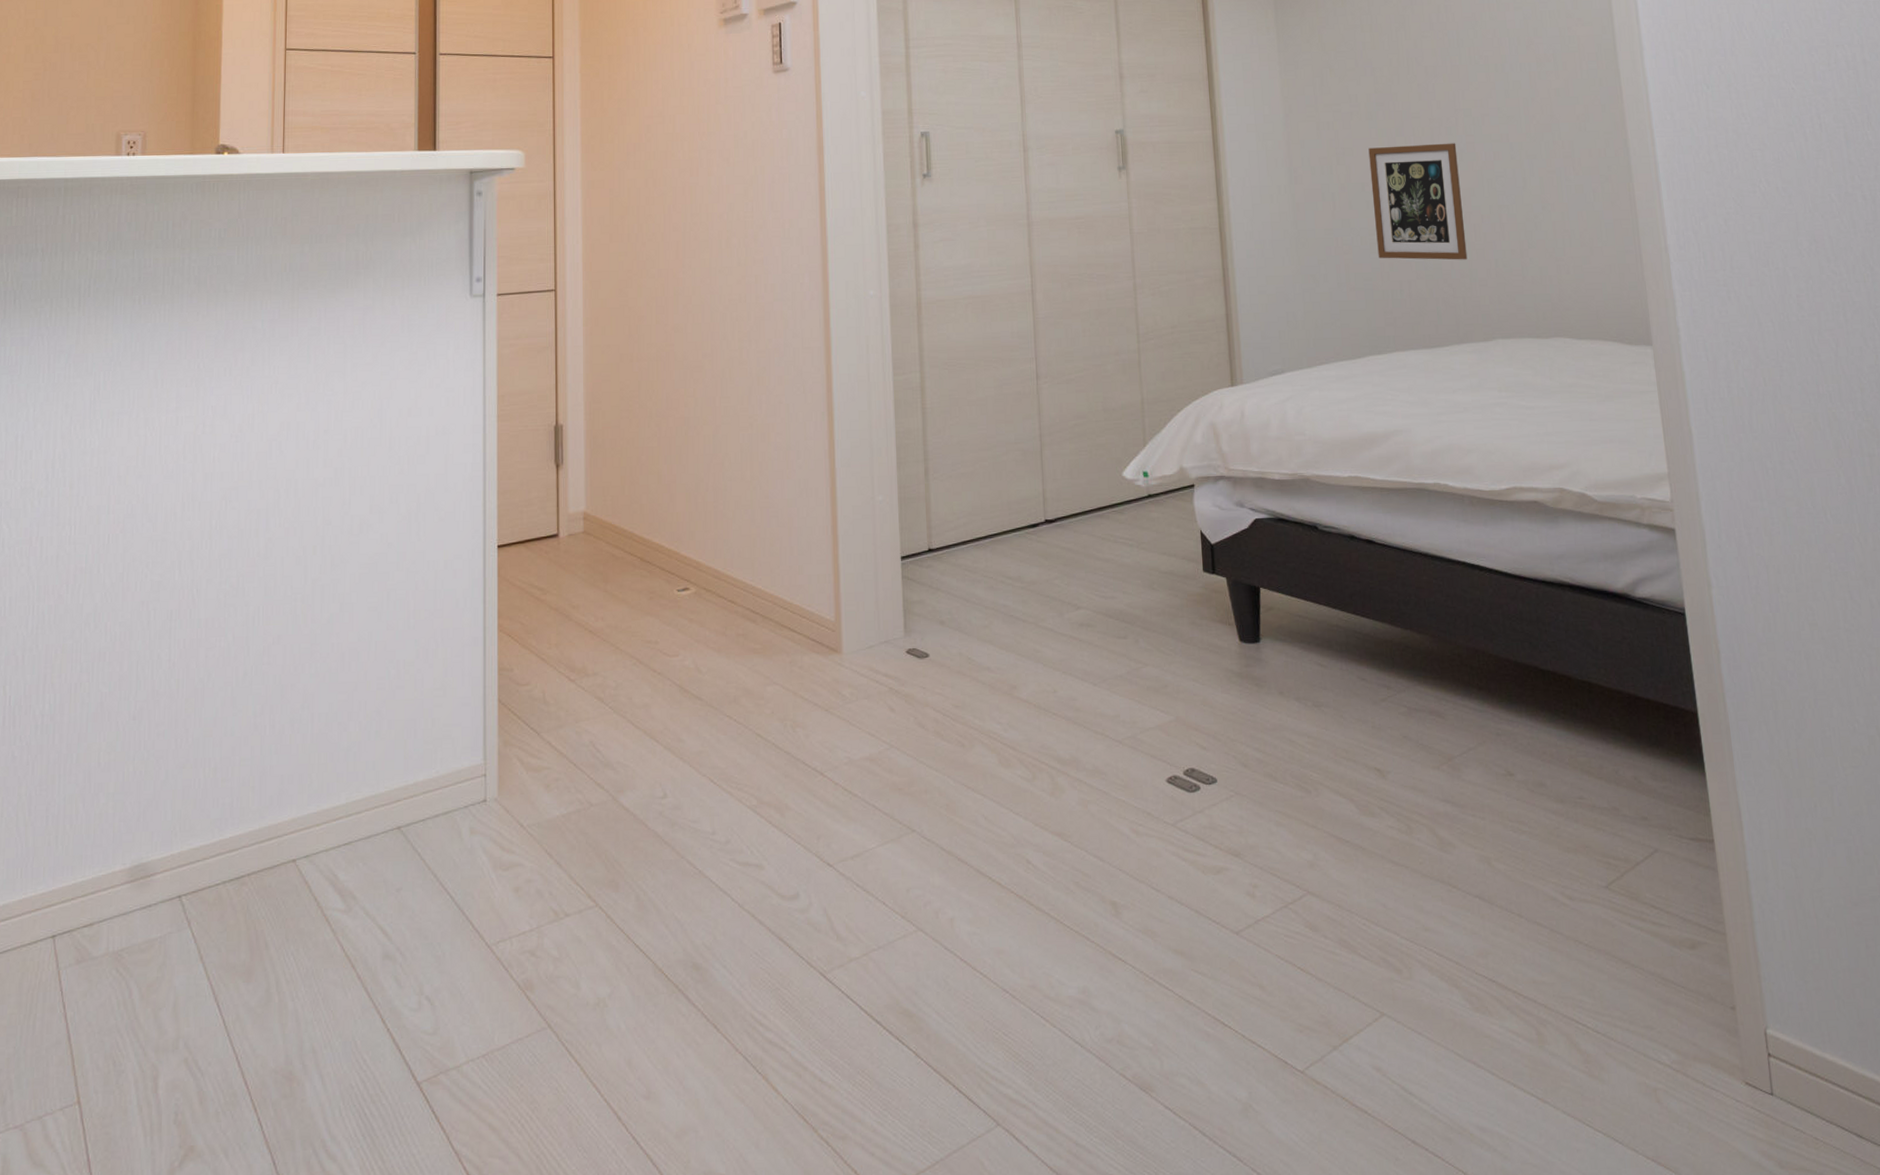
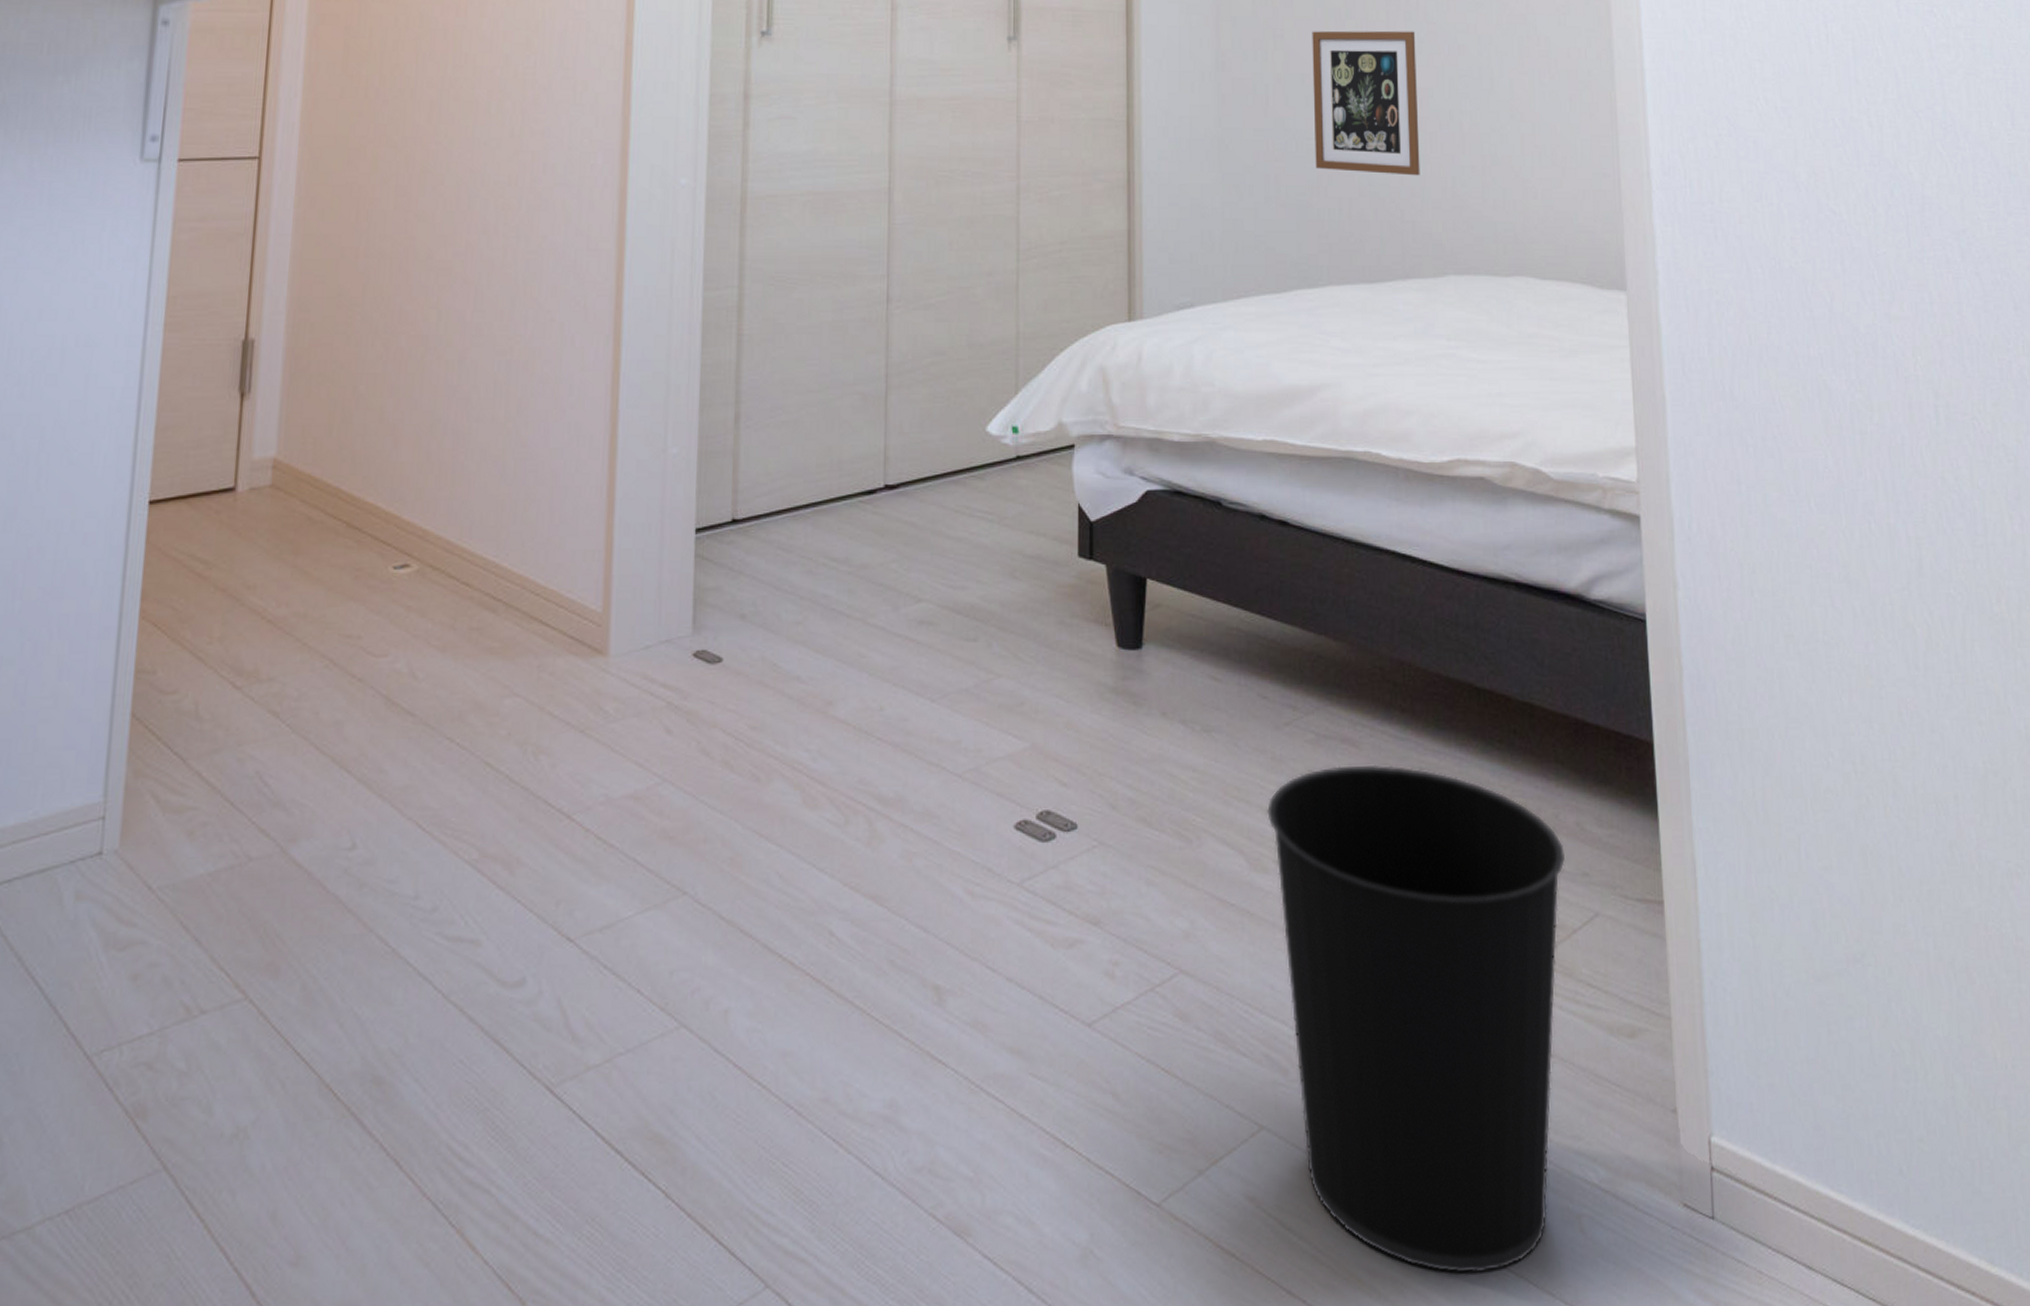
wastebasket: none [1371,731,1628,1133] -> present [1267,764,1566,1274]

